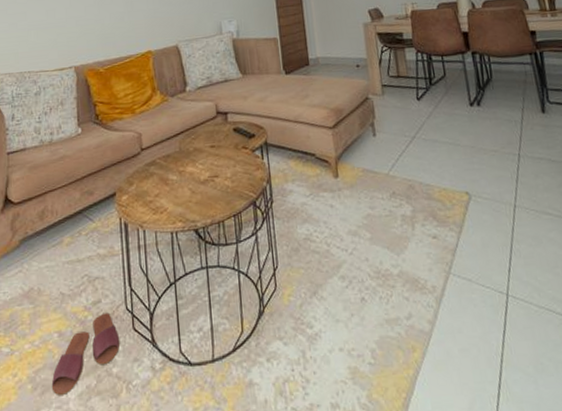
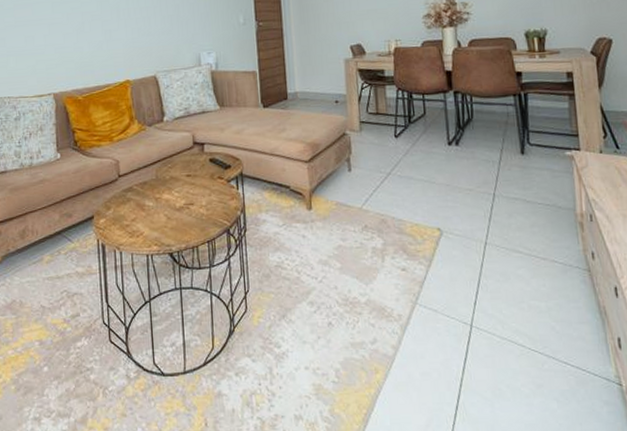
slippers: present [51,312,120,395] -> none [33,325,97,396]

